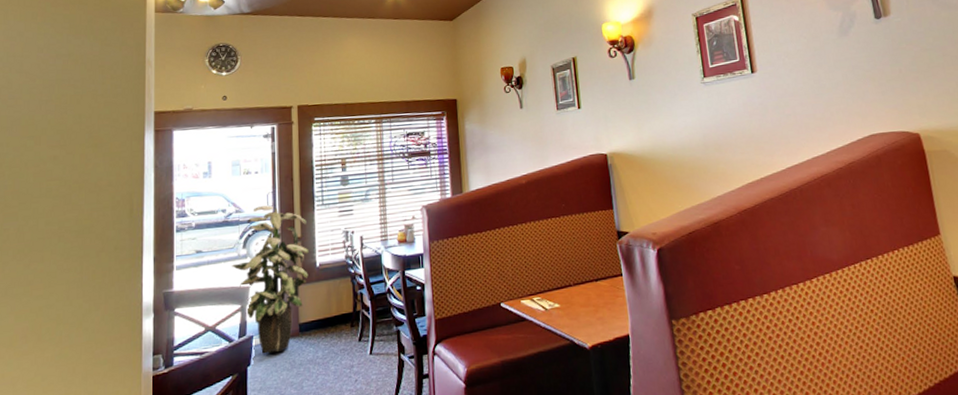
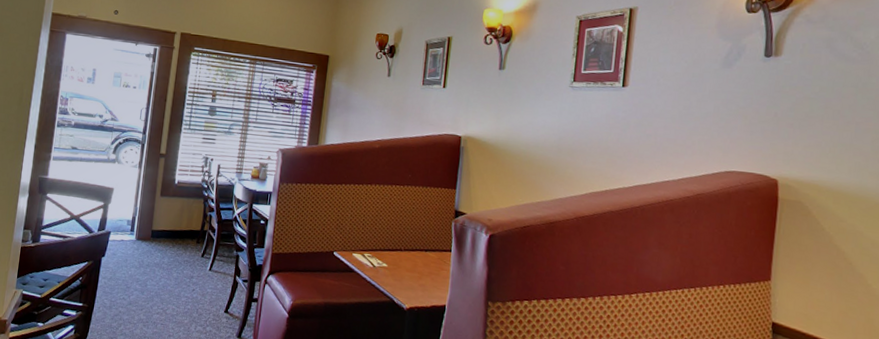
indoor plant: present [232,205,309,354] -> none [101,118,173,251]

